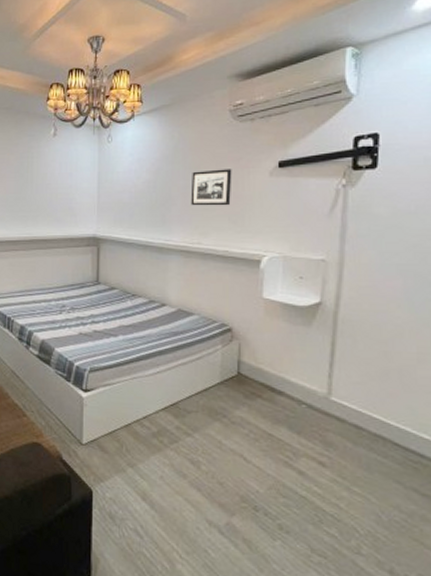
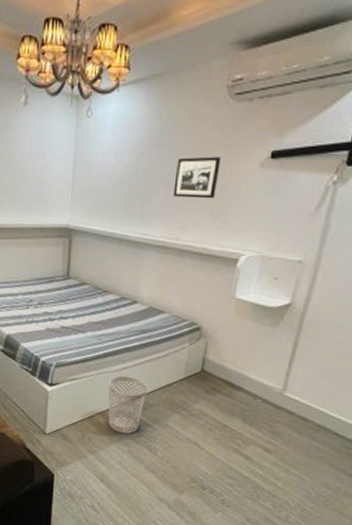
wastebasket: none [144,380,184,445] -> present [108,375,148,434]

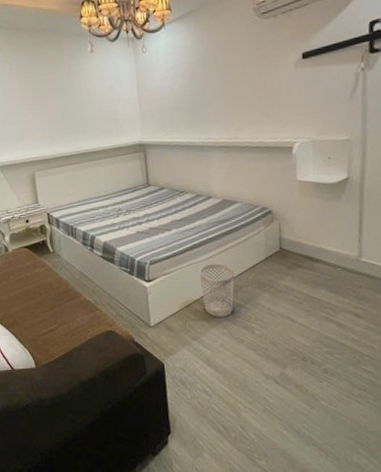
picture frame: present [173,156,222,199] -> none [224,65,262,104]

